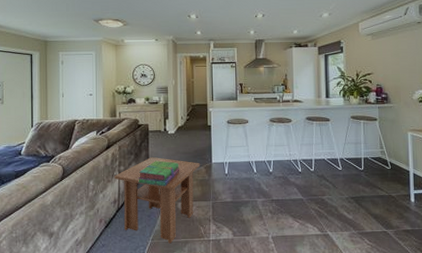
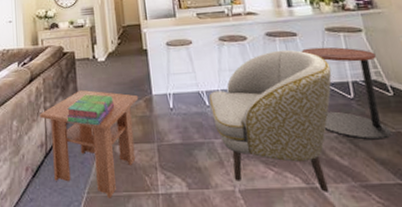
armchair: none [257,131,351,238] -> present [208,49,332,192]
side table: none [331,131,384,201] -> present [301,47,391,140]

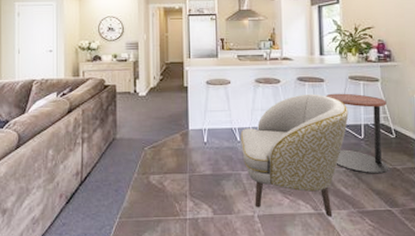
coffee table: present [39,89,139,199] -> none [77,122,176,223]
stack of books: present [66,94,115,126] -> none [104,127,152,157]

